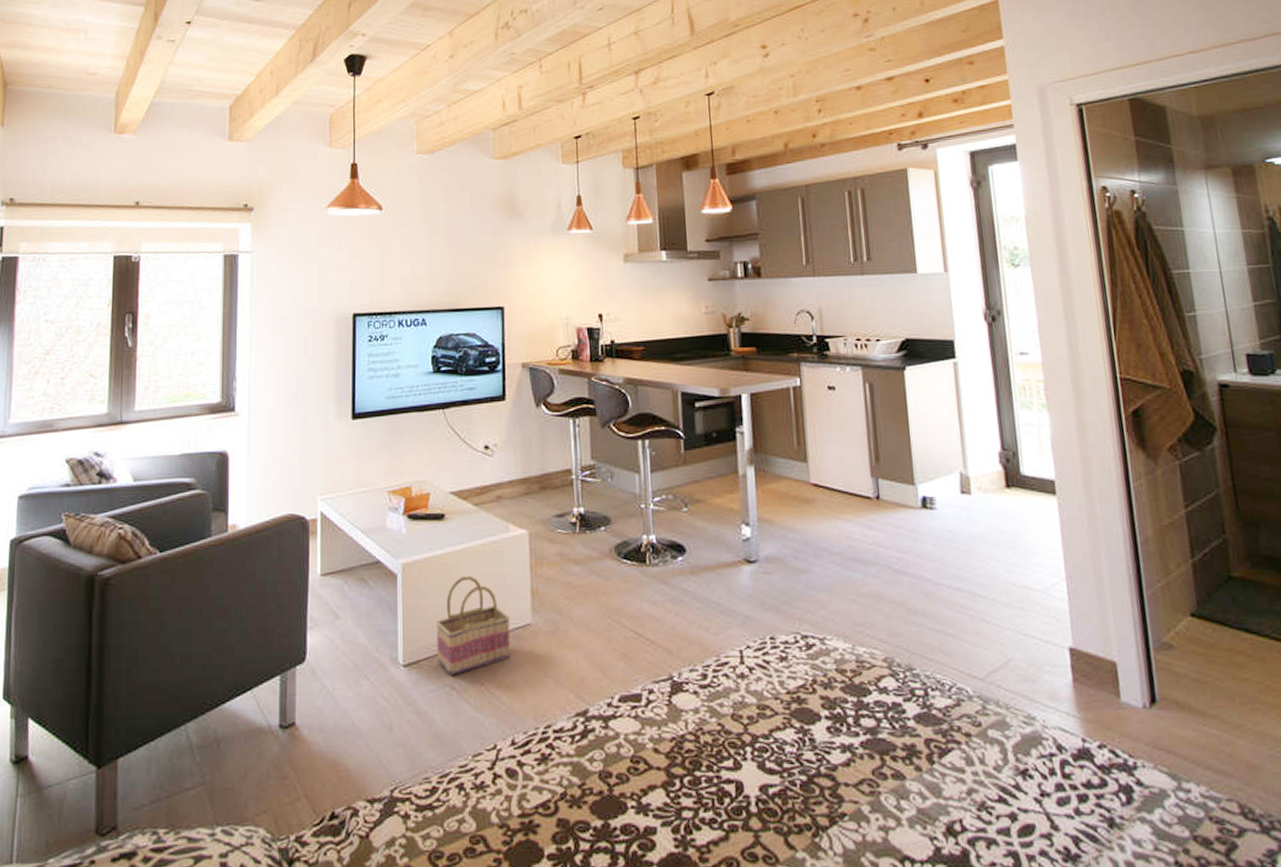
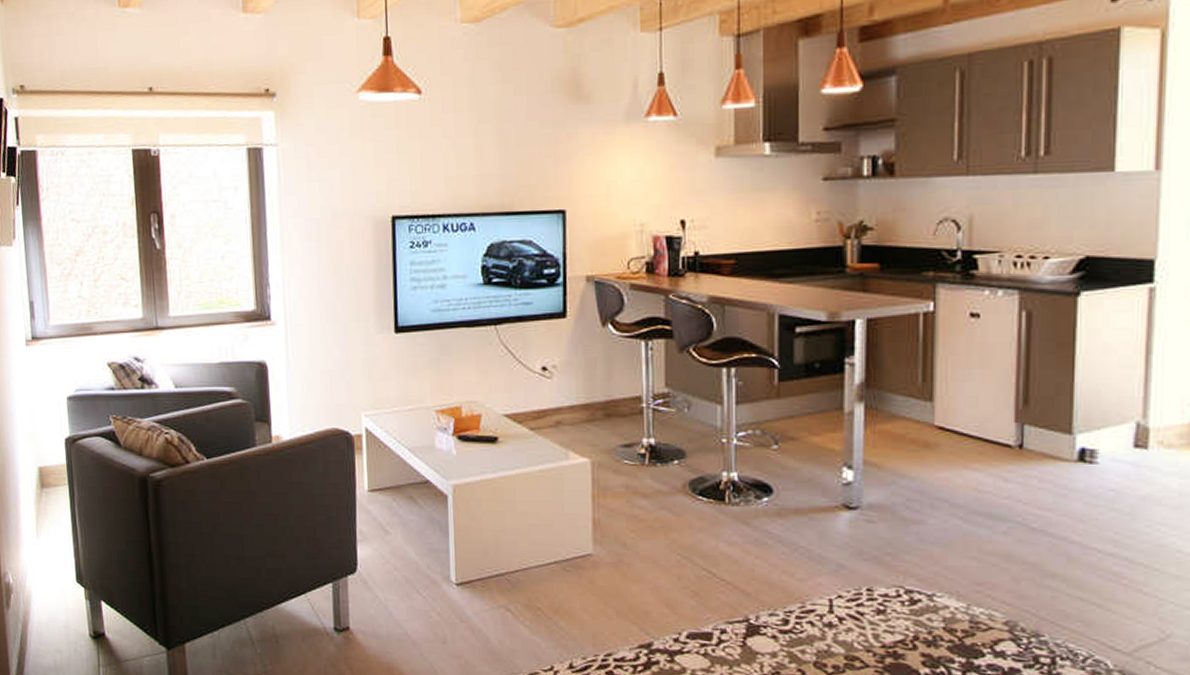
basket: present [435,575,511,675] -> none [489,501,570,598]

